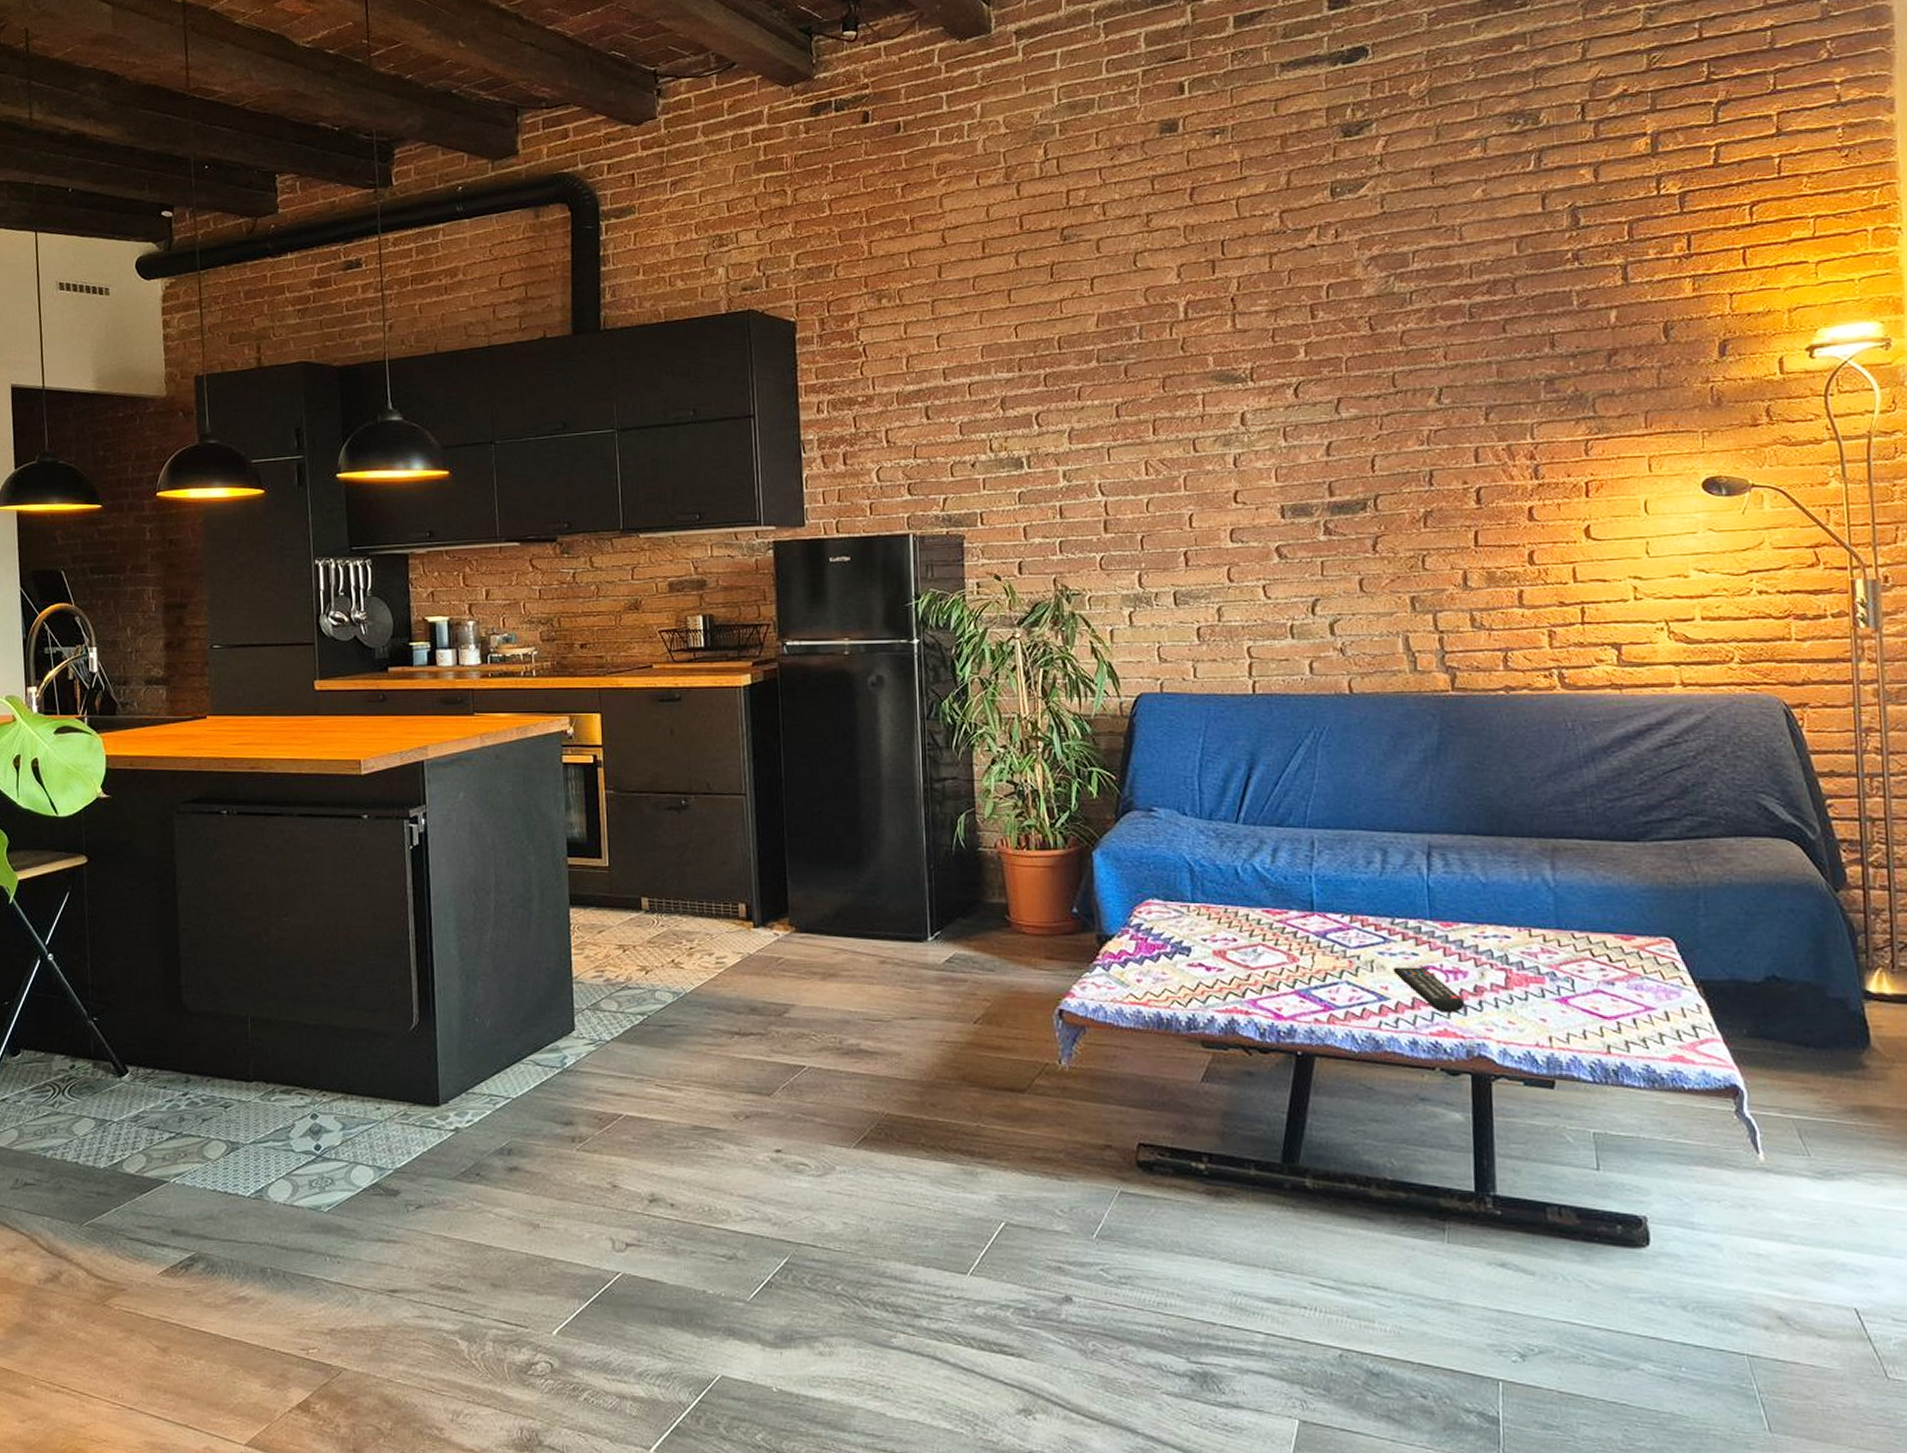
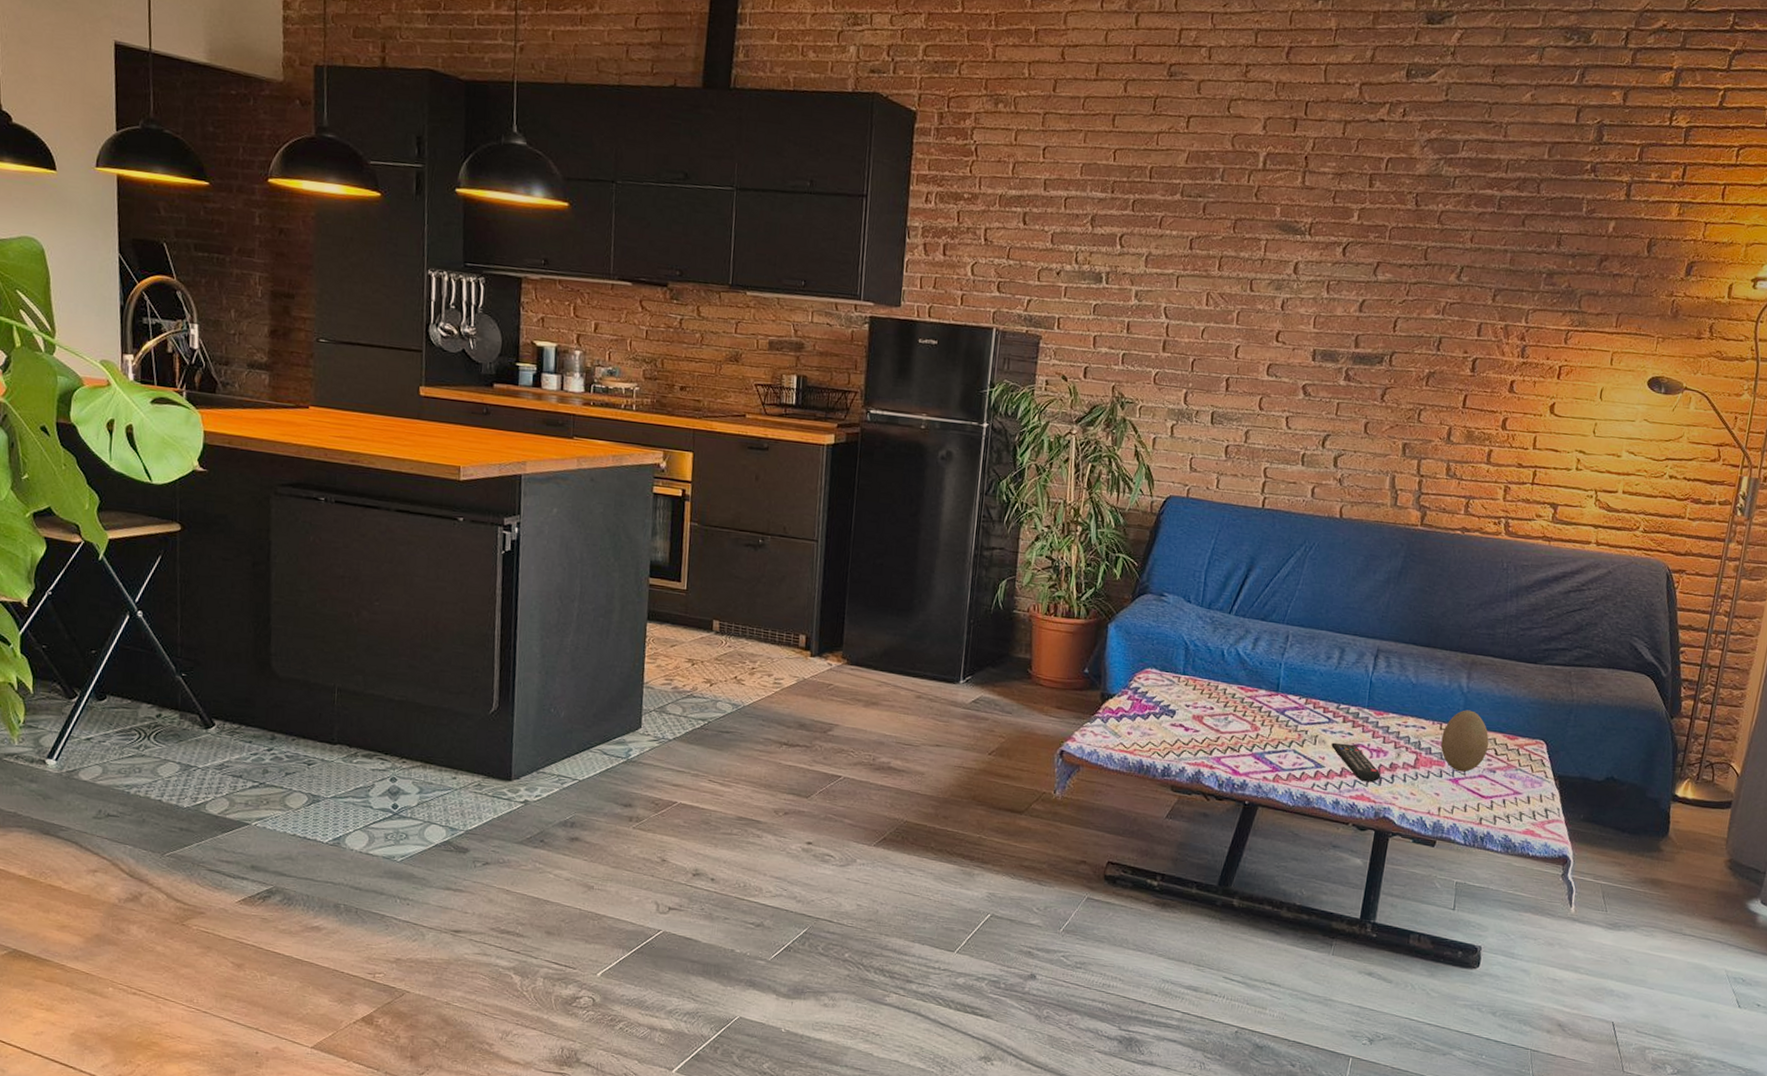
decorative egg: none [1533,909,1598,988] -> present [1440,710,1489,772]

